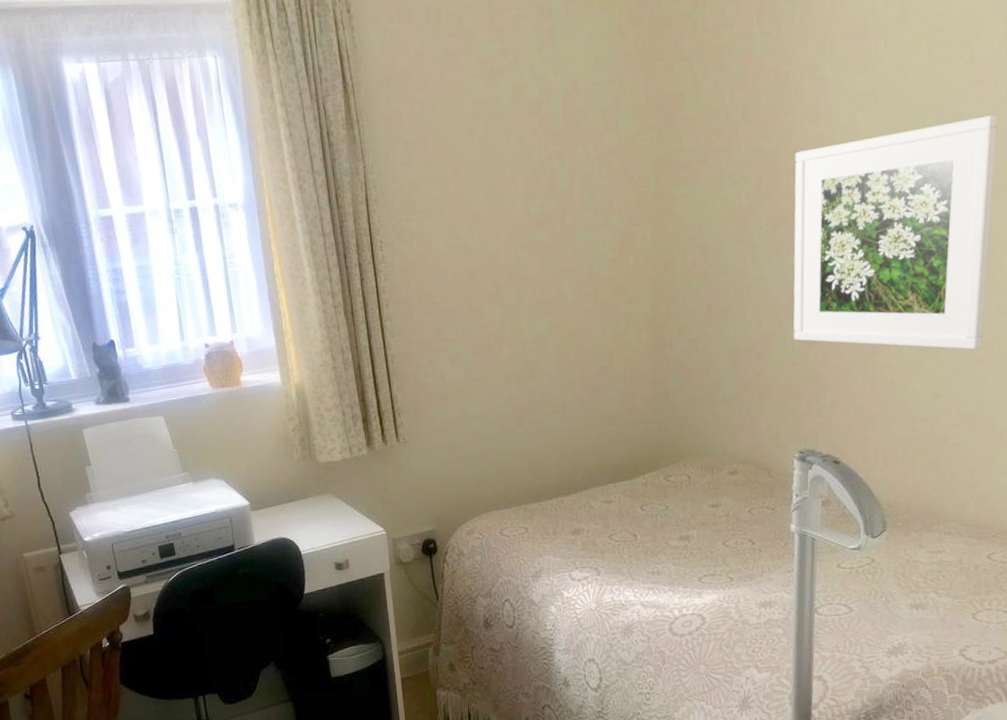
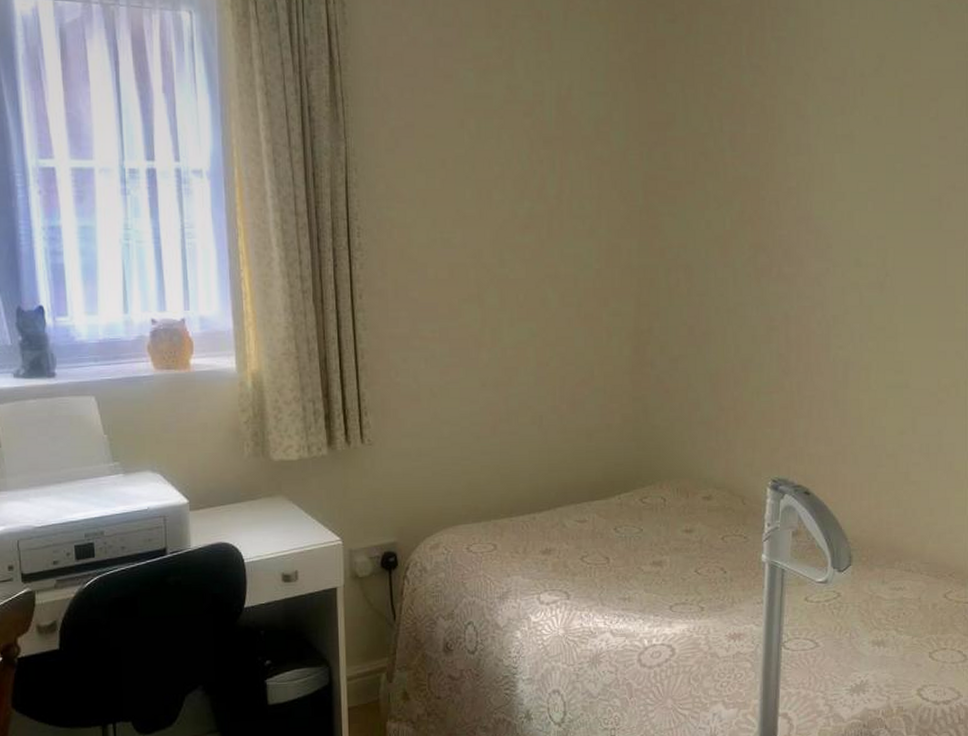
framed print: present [793,115,998,350] -> none [770,170,959,390]

